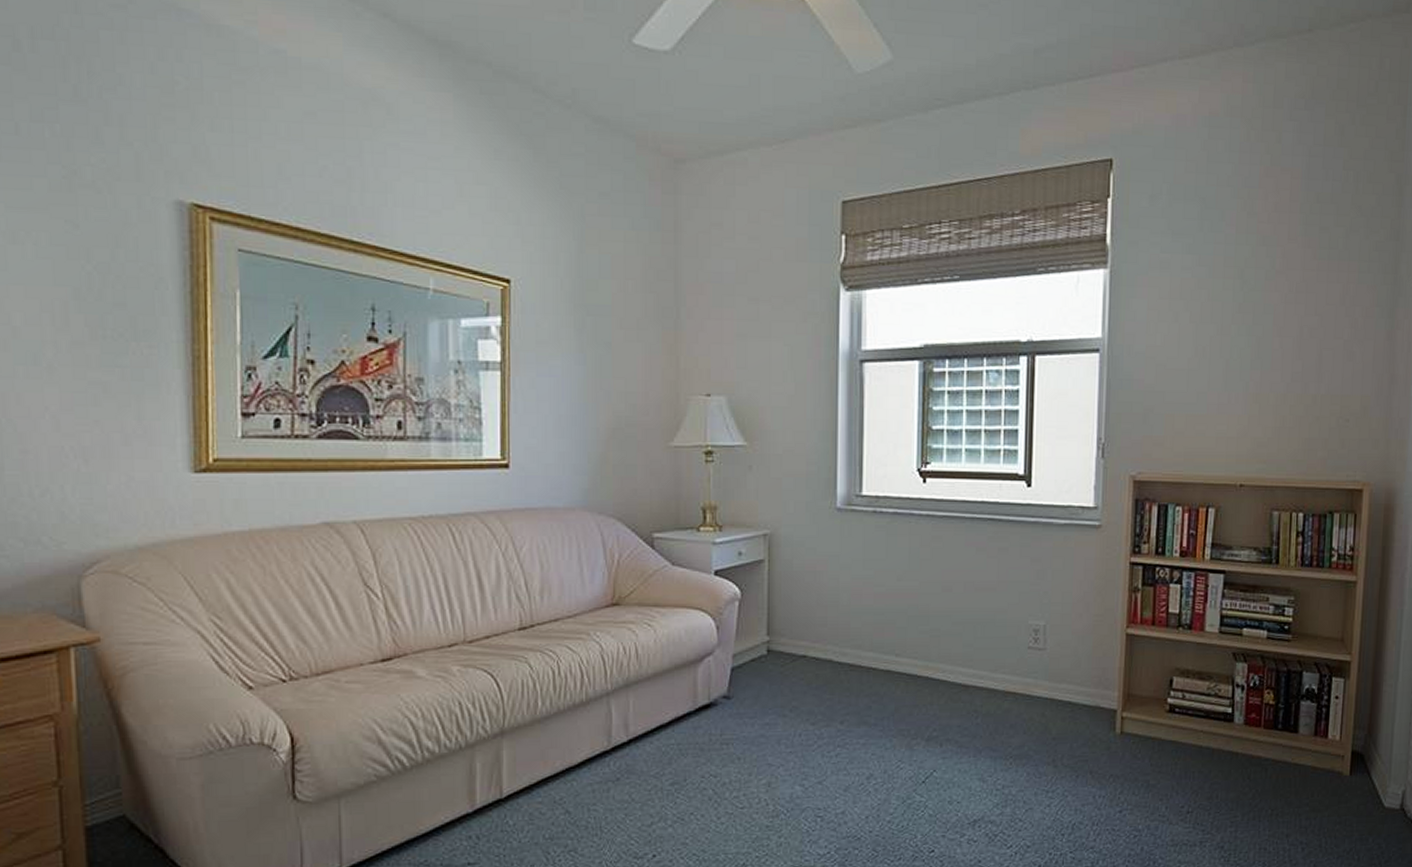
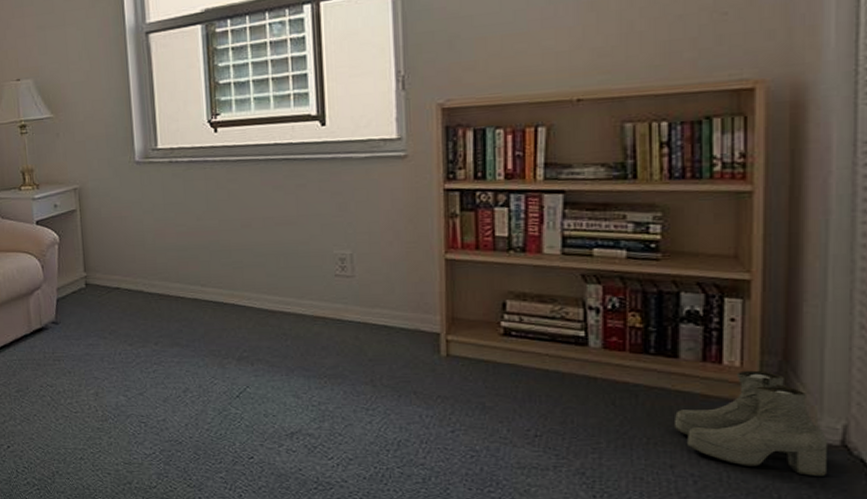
boots: none [1291,743,1393,838] -> present [673,370,829,476]

